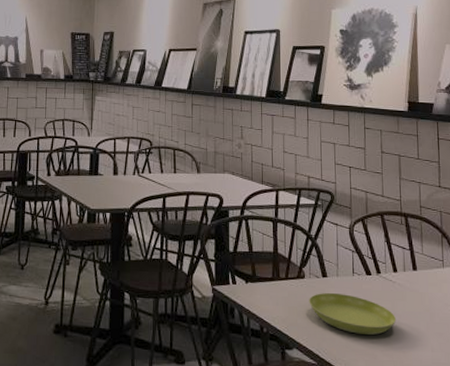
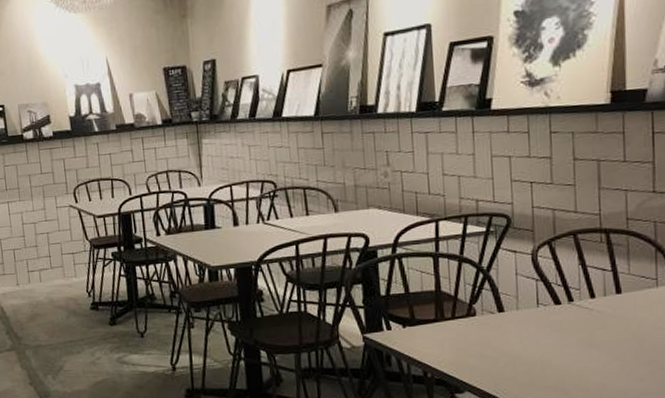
saucer: present [309,292,397,336] -> none [482,328,595,371]

